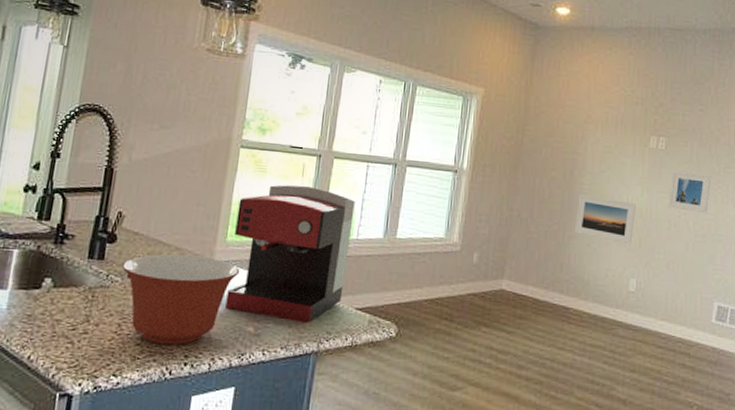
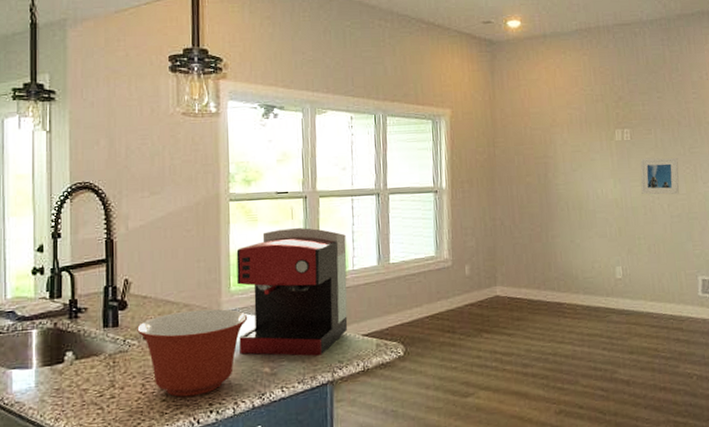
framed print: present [574,194,636,245] -> none [555,194,612,235]

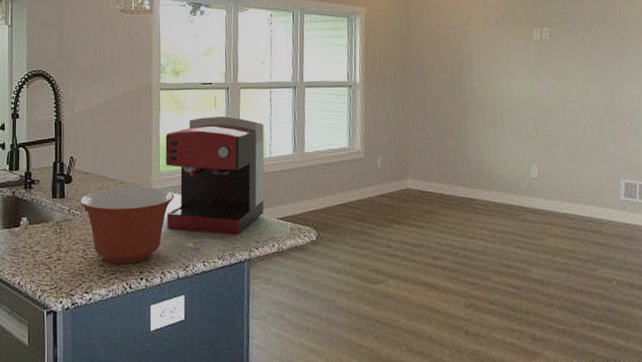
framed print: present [640,157,679,195] -> none [559,57,602,96]

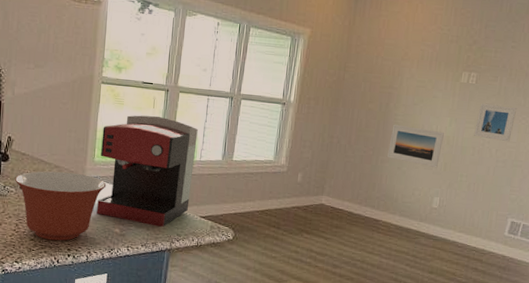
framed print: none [469,92,528,134] -> present [386,124,444,168]
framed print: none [559,57,602,96] -> present [474,103,517,142]

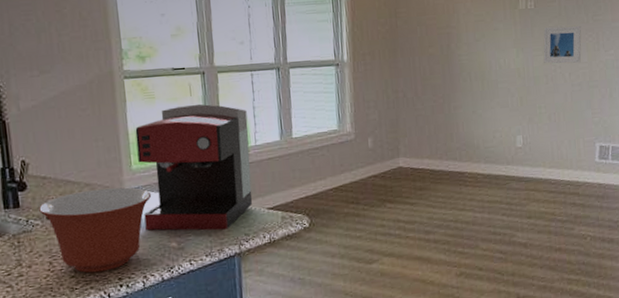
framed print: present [386,124,444,168] -> none [458,64,514,105]

